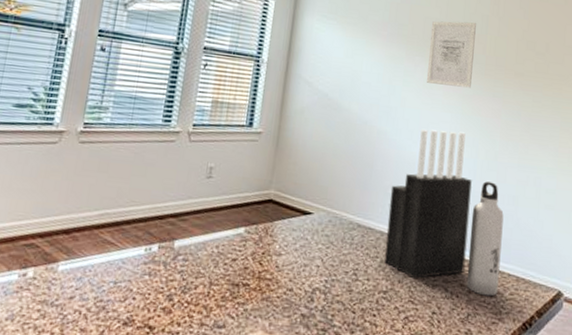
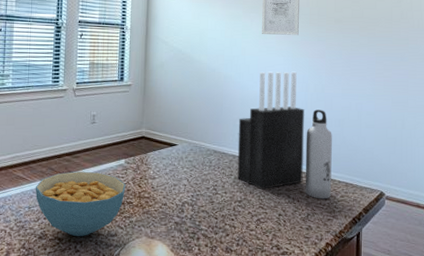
cereal bowl: none [125,239,243,325] -> present [35,172,126,236]

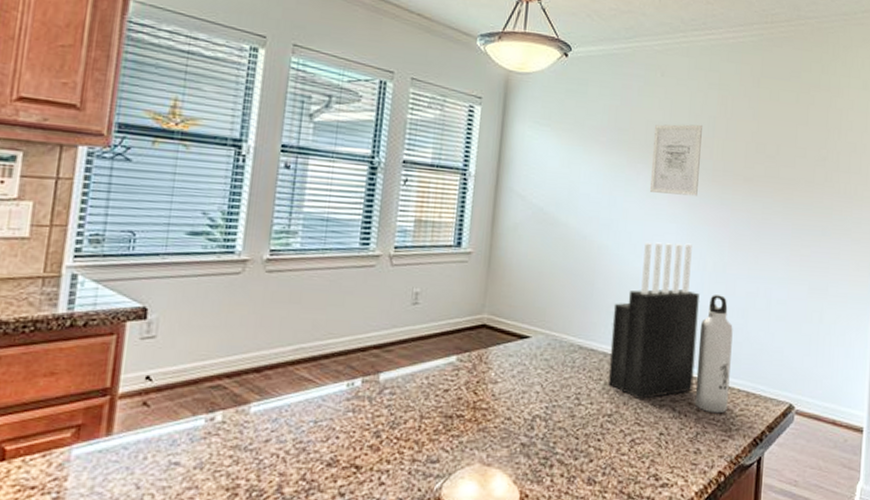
cereal bowl: present [35,172,126,236] -> none [325,371,456,463]

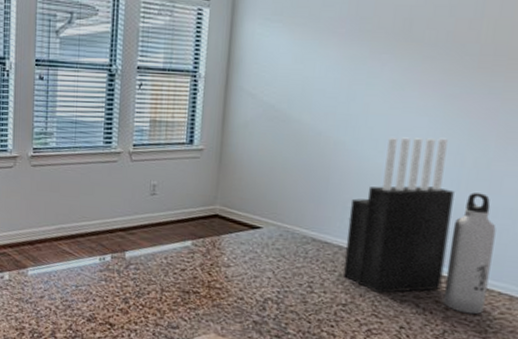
wall art: present [650,124,702,196] -> none [397,5,468,86]

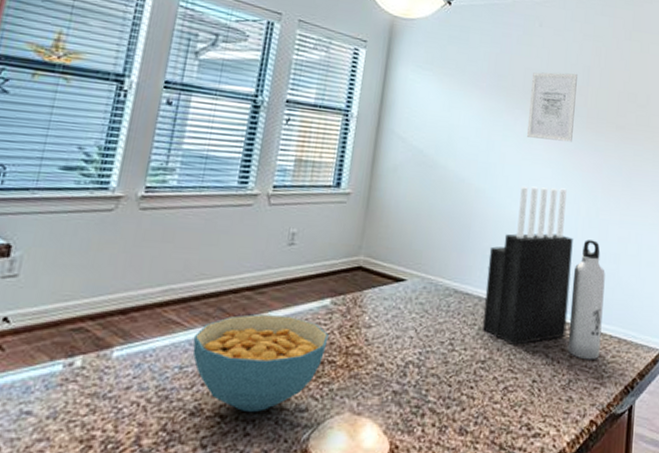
cereal bowl: none [83,250,192,325] -> present [192,314,329,412]
wall art: none [397,5,468,86] -> present [527,72,577,142]

